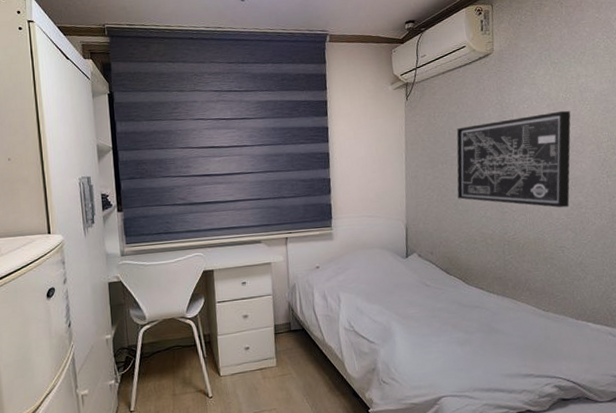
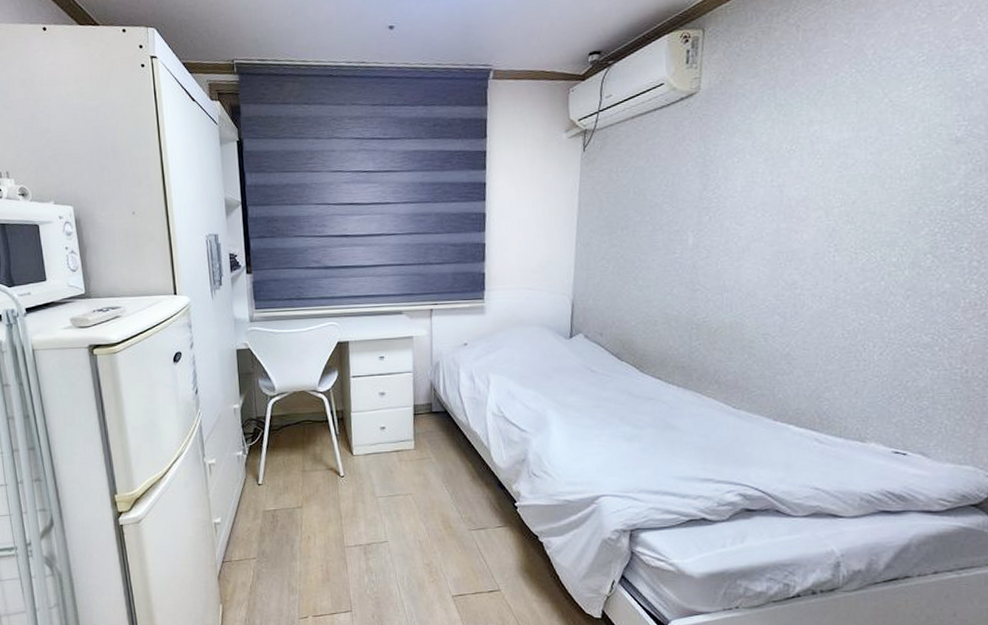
wall art: present [456,110,571,208] -> none [638,166,795,287]

